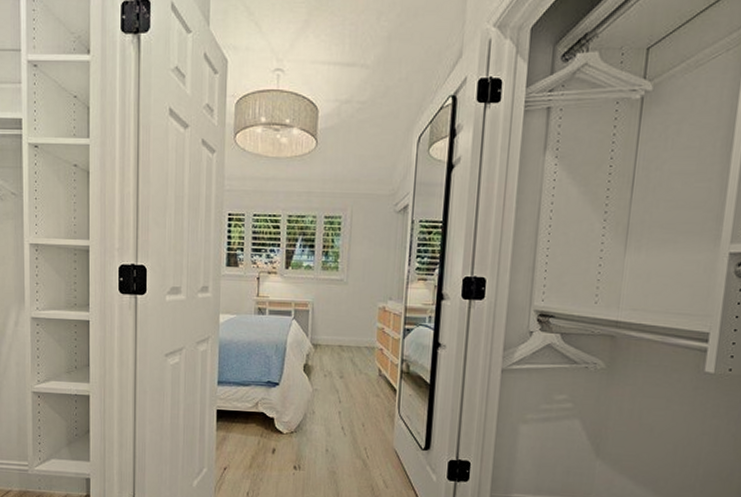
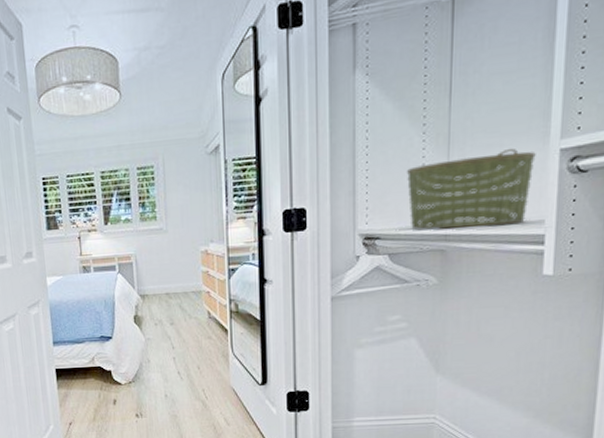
basket: none [584,245,707,319] -> present [406,148,536,230]

